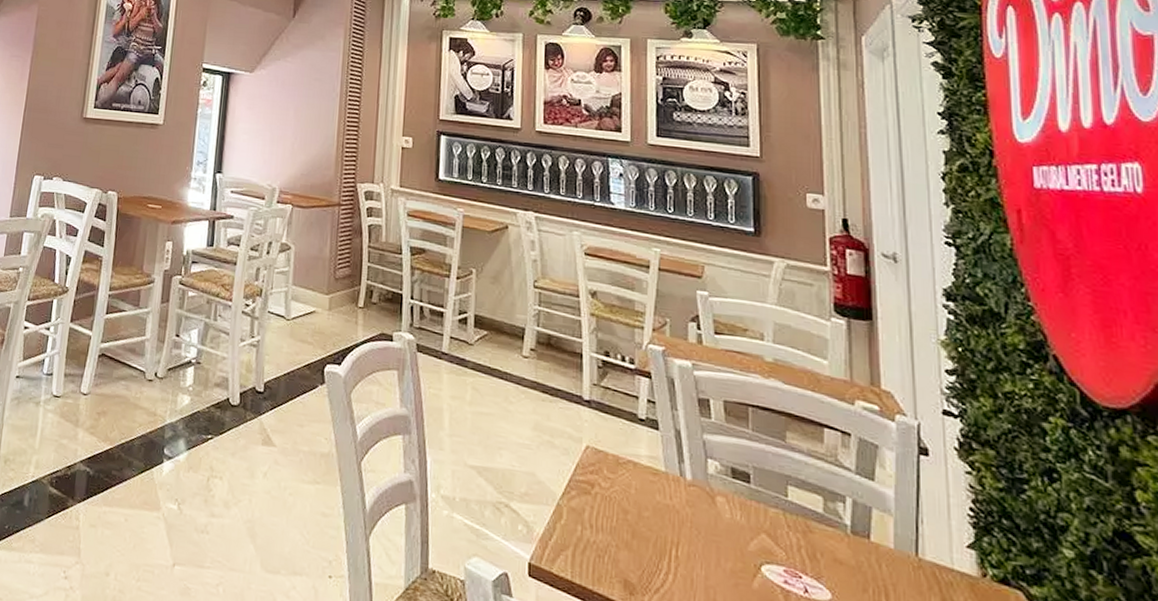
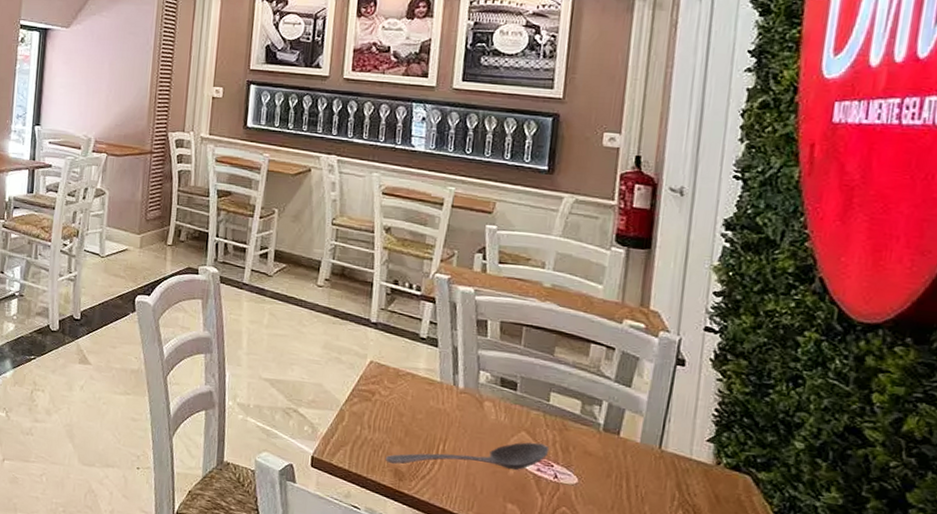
stirrer: none [611,547,795,582] -> present [384,442,550,470]

